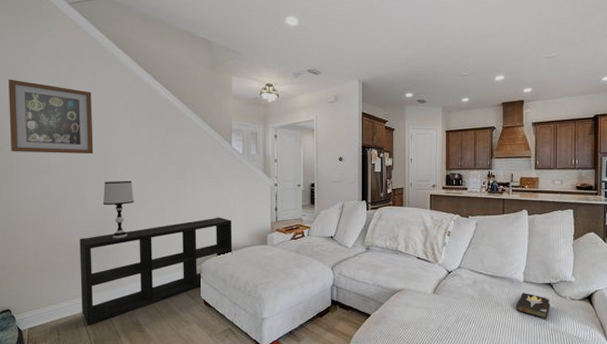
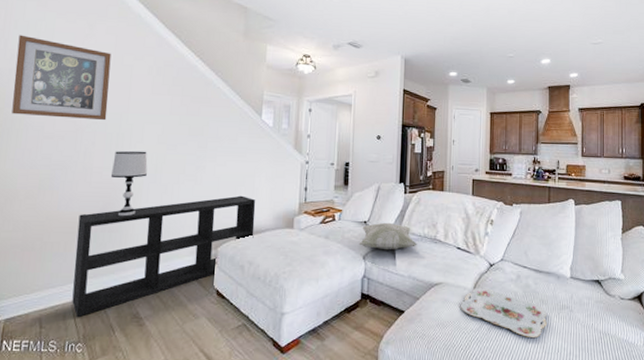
decorative pillow: none [328,237,380,262] -> present [360,222,417,250]
serving tray: none [422,292,501,335] -> present [461,287,547,337]
hardback book: present [516,293,550,320] -> none [562,290,599,321]

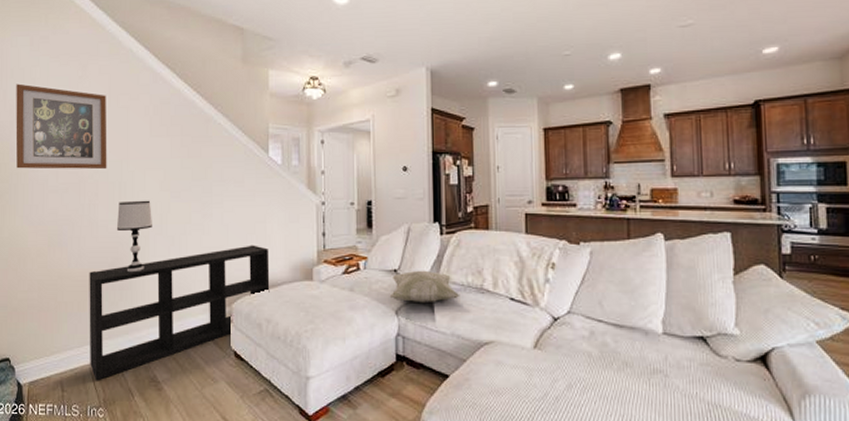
serving tray: present [461,287,547,337] -> none [519,346,633,409]

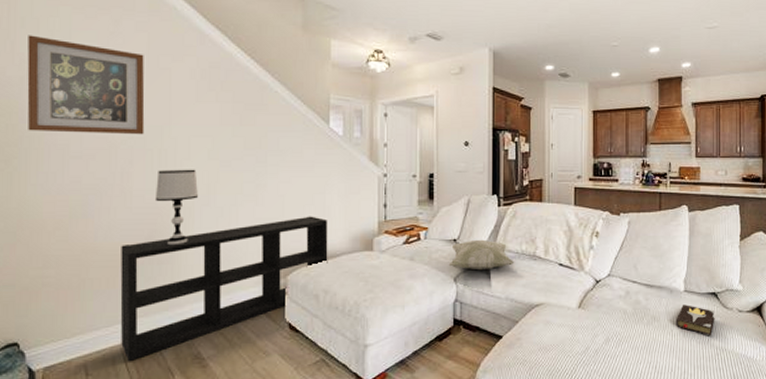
hardback book: none [653,349,705,389] -> present [675,305,715,337]

